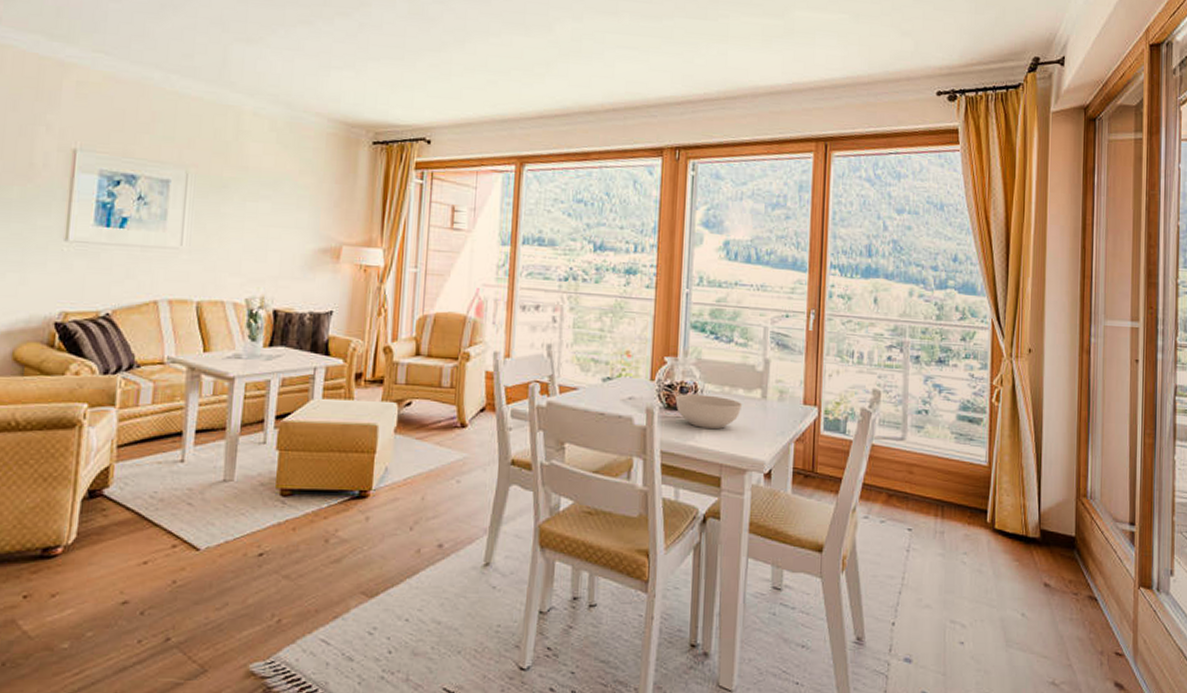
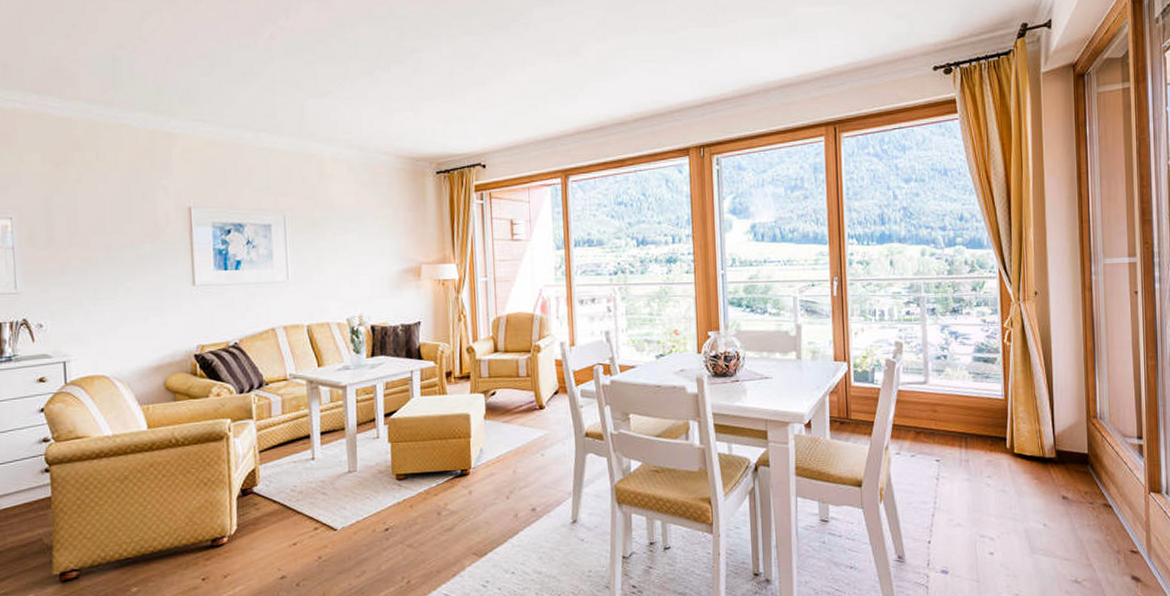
bowl: present [675,394,743,430] -> none [721,361,781,391]

